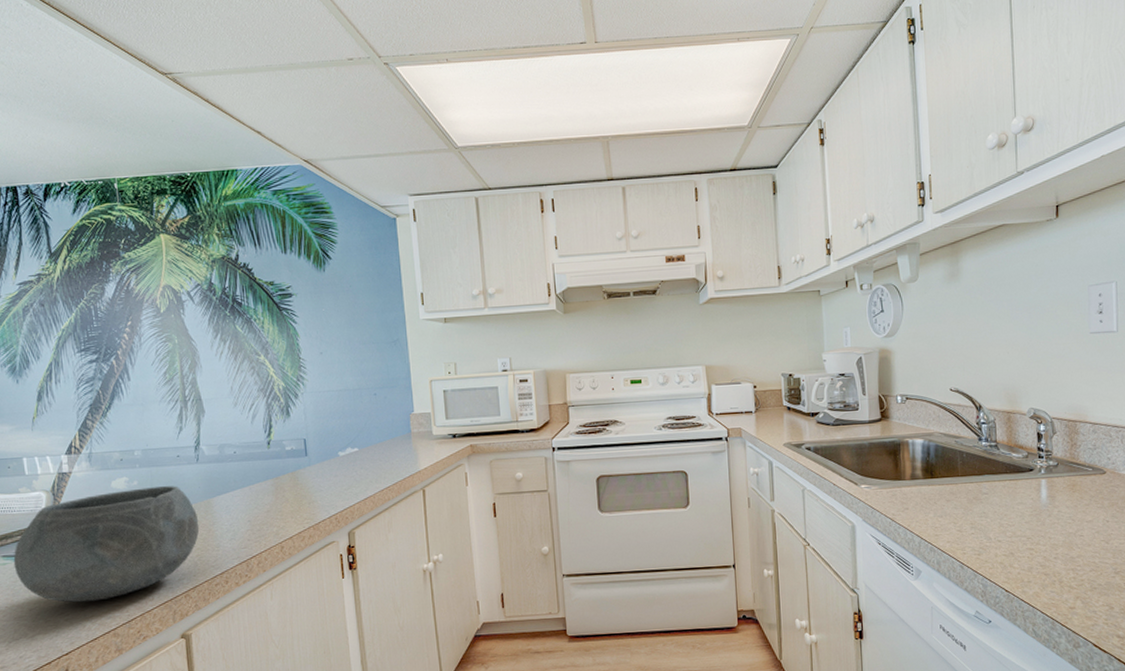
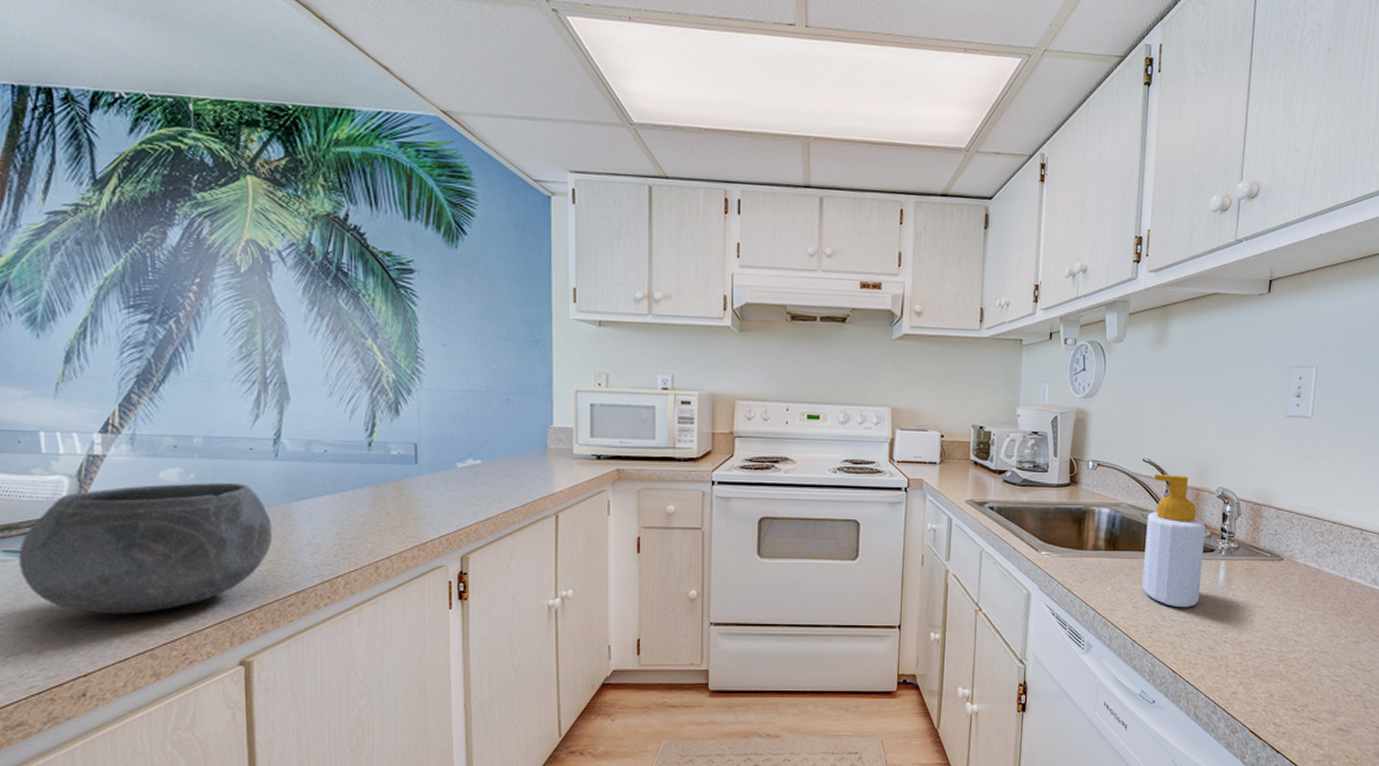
soap bottle: none [961,400,1024,528] -> present [1142,473,1205,608]

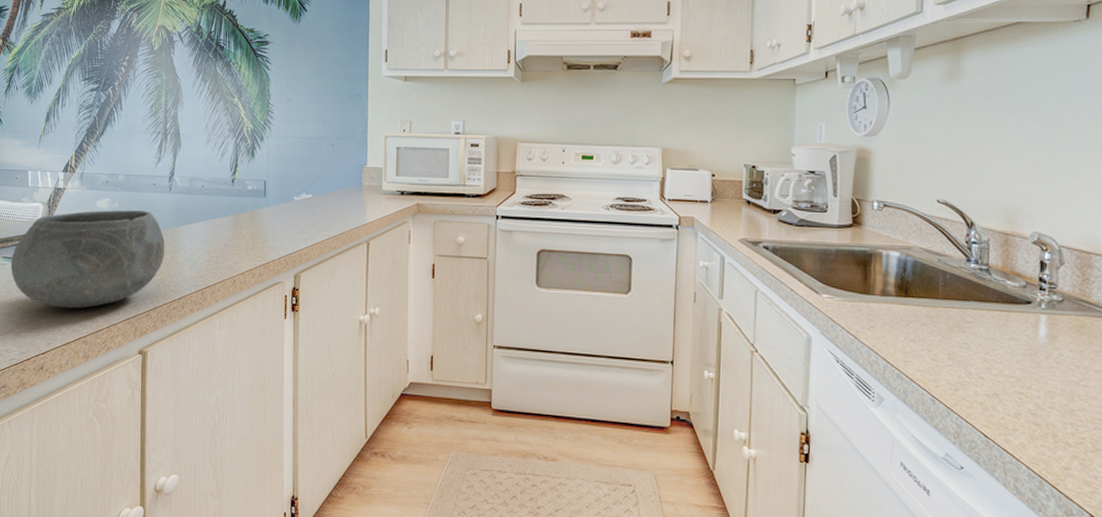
soap bottle: present [1142,473,1205,608] -> none [942,215,1018,365]

